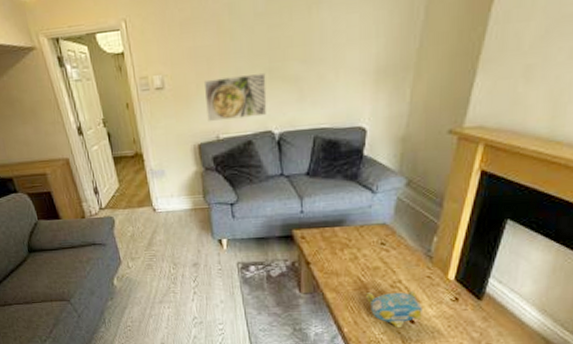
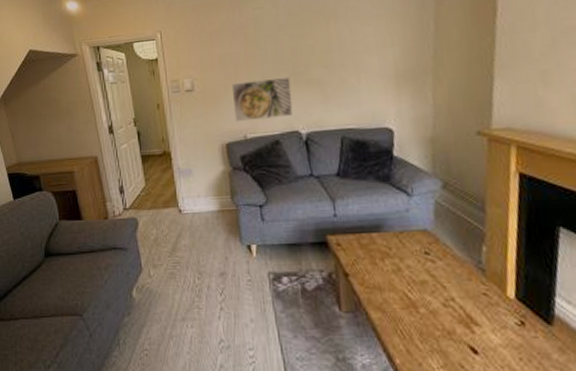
decorative bowl: present [366,290,422,329] -> none [416,310,486,361]

